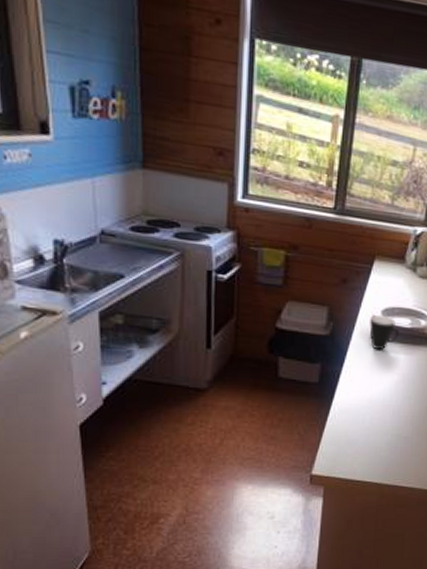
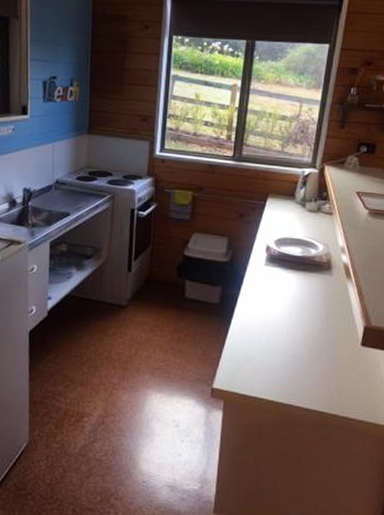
mug: present [370,314,400,350] -> none [264,244,292,276]

